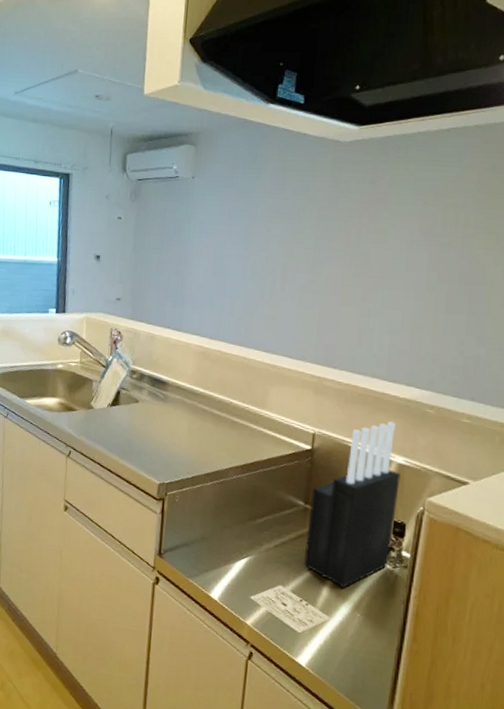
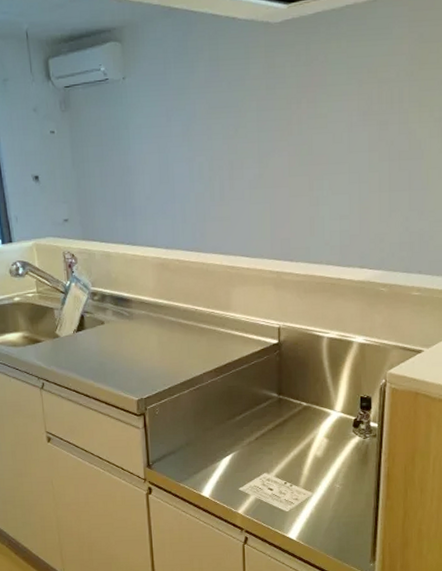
knife block: present [304,421,401,588] -> none [283,305,362,465]

